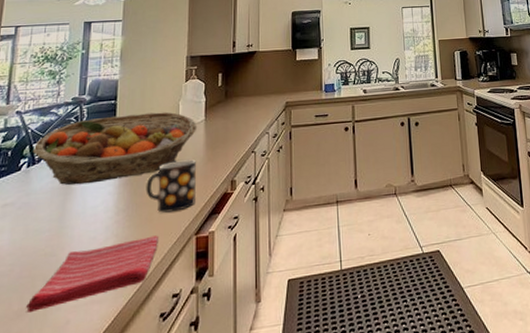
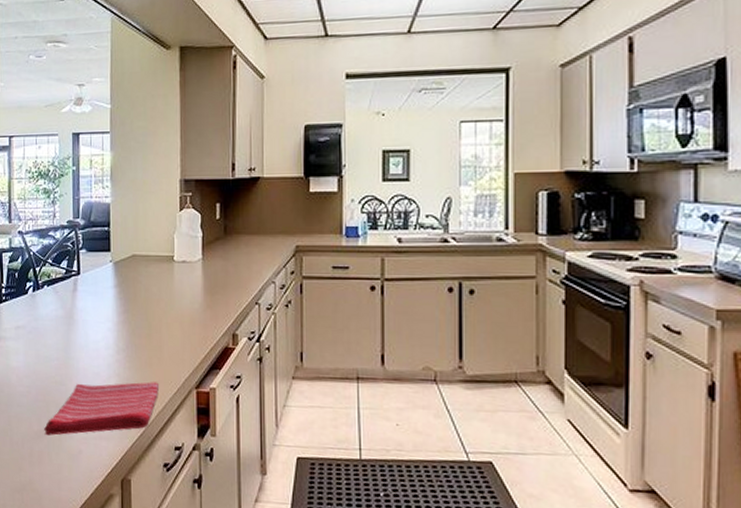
fruit basket: present [32,111,198,186] -> none [36,245,195,317]
mug: present [146,159,196,213] -> none [144,303,195,360]

